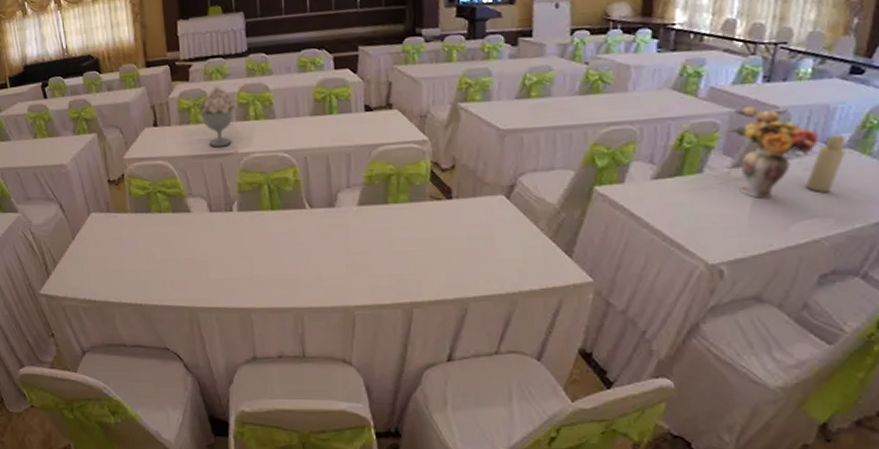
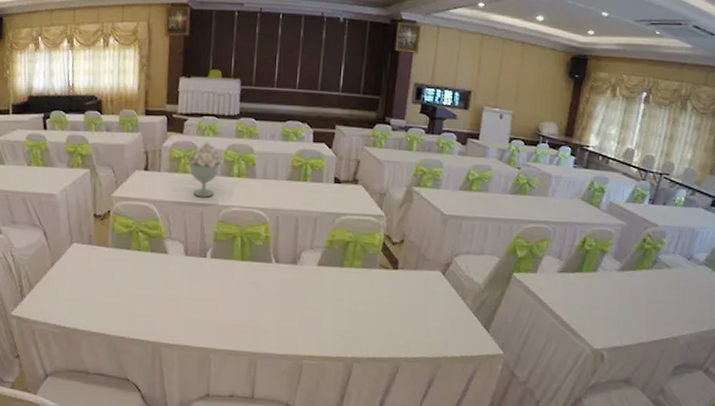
flower arrangement: present [727,105,819,198] -> none [618,220,684,299]
bottle: present [806,134,846,192] -> none [671,253,703,299]

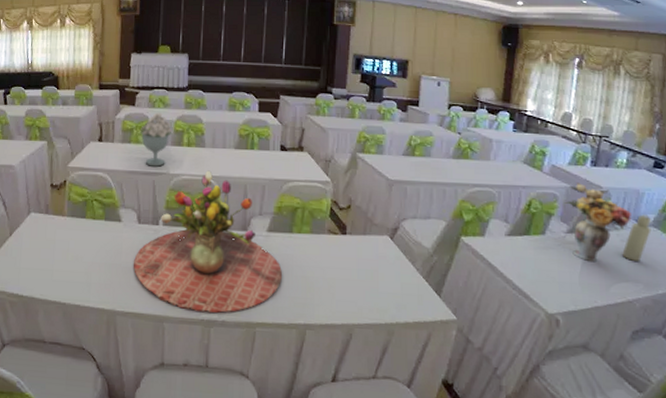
flower arrangement: none [180,202,331,346] -> present [134,170,282,313]
flower arrangement: none [618,220,684,299] -> present [564,183,632,261]
bottle: none [671,253,703,299] -> present [622,214,652,261]

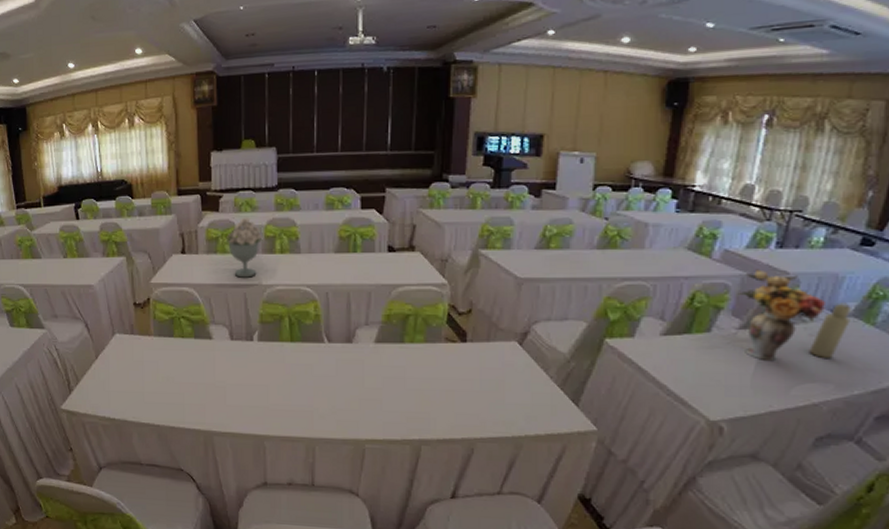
flower arrangement: present [134,170,282,313] -> none [229,278,393,430]

